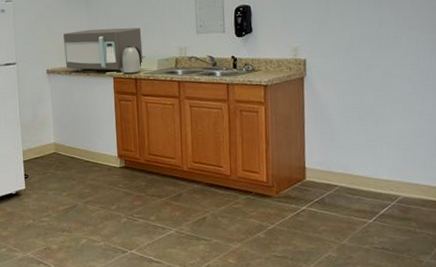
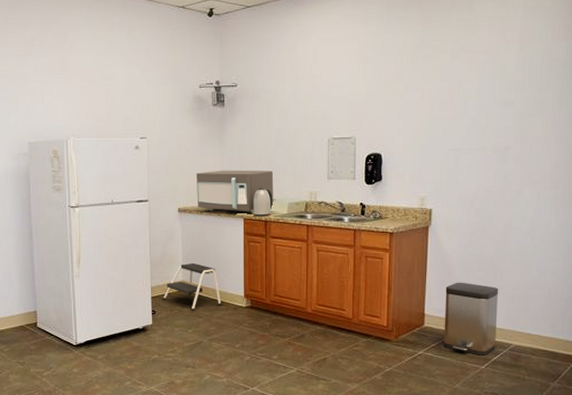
step stool: none [34,124,95,173] -> present [162,262,222,311]
pedal bin: none [325,133,383,209] -> present [444,282,499,356]

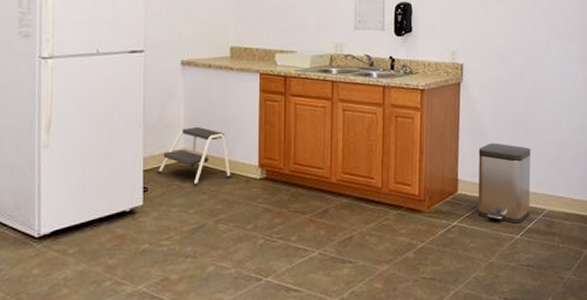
microwave: present [197,170,274,214] -> none [204,16,295,68]
kettle: present [253,187,273,218] -> none [270,37,294,72]

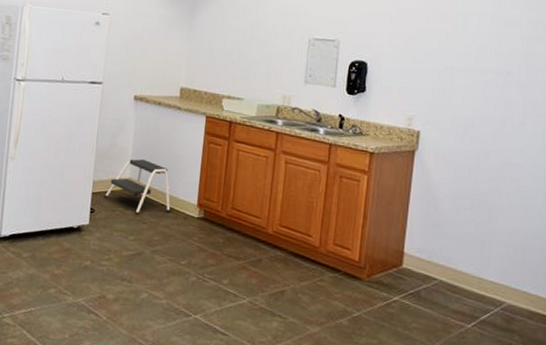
pedal bin: present [478,143,531,224] -> none [424,219,493,312]

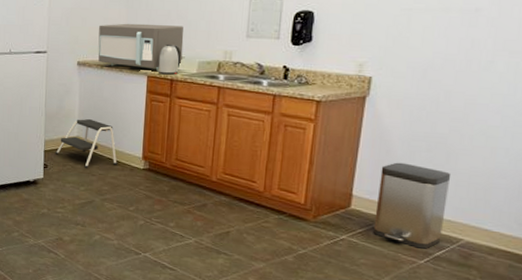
microwave: none [156,58,244,113] -> present [98,23,184,72]
kettle: none [216,83,241,118] -> present [157,44,182,76]
pedal bin: none [424,219,493,312] -> present [373,162,452,249]

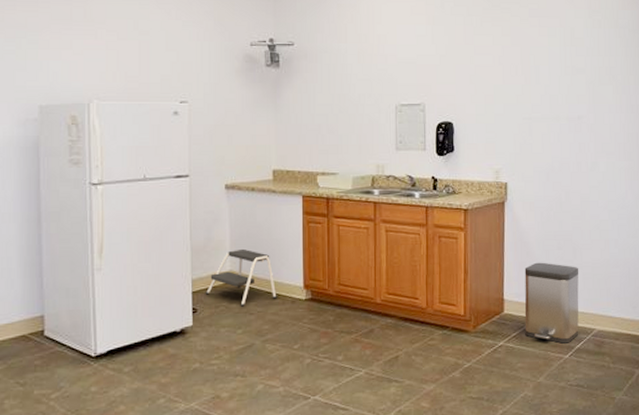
microwave: present [98,23,184,72] -> none [247,139,337,191]
kettle: present [157,44,182,76] -> none [312,160,335,194]

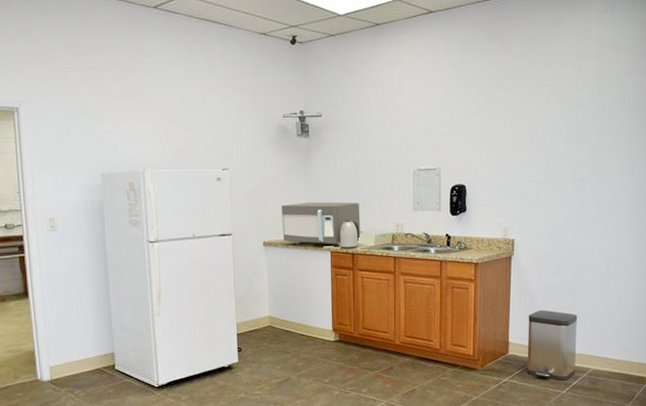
step stool: present [205,248,277,307] -> none [248,297,310,347]
microwave: none [247,139,337,191] -> present [282,202,361,247]
kettle: none [312,160,335,194] -> present [339,220,360,250]

